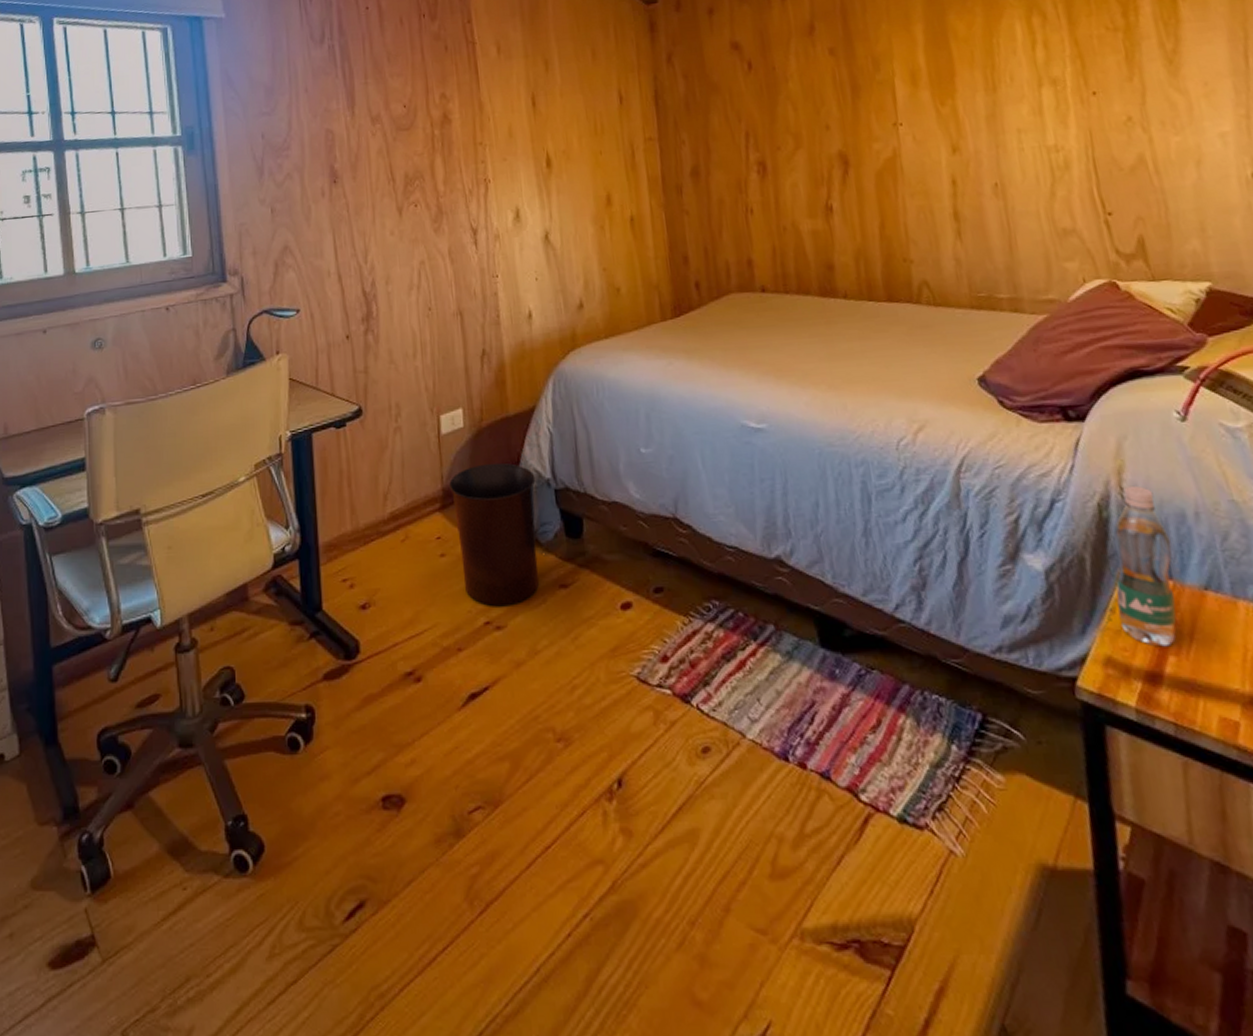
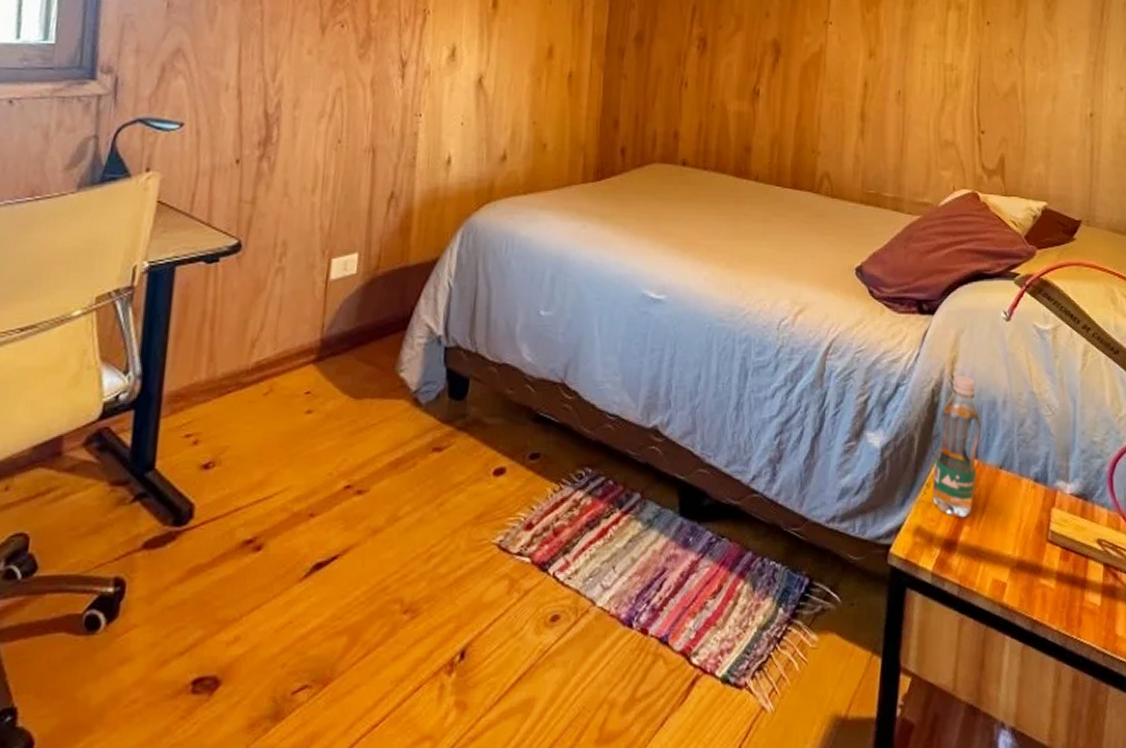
waste bin: present [449,462,540,607] -> none [328,315,426,470]

